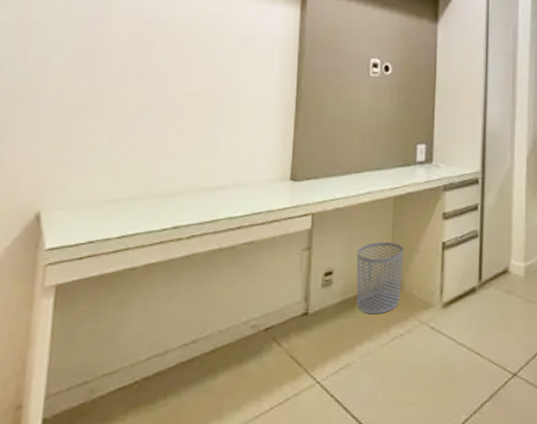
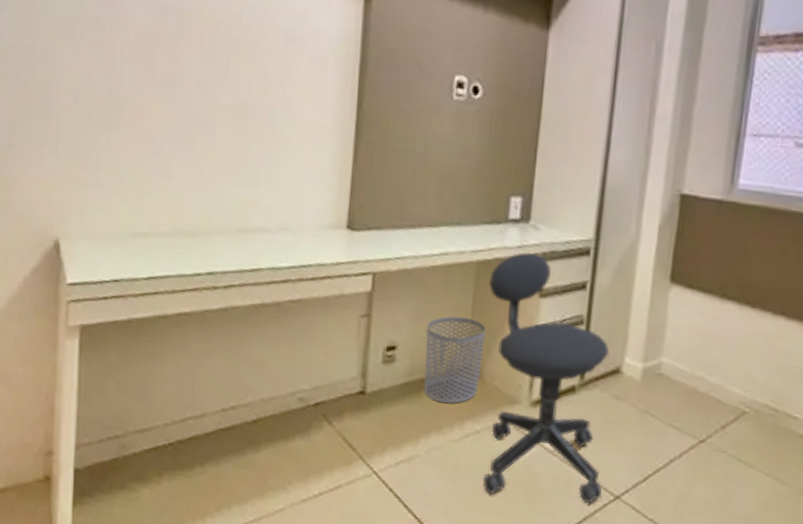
office chair: none [404,185,503,388] -> present [482,252,610,504]

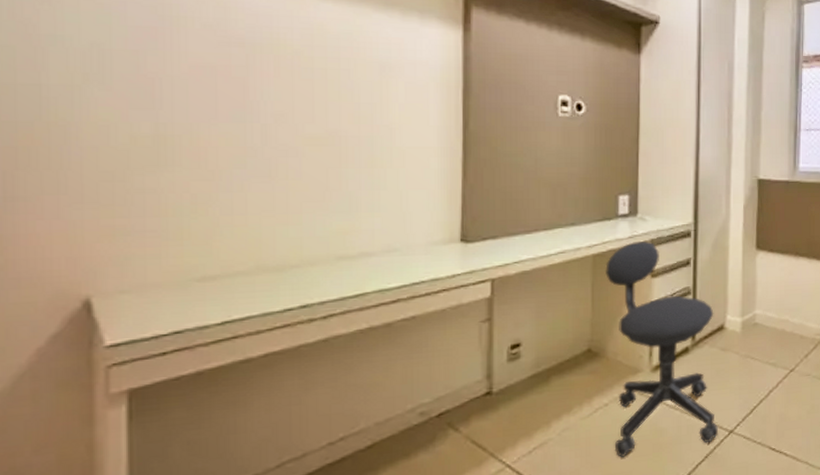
waste bin: present [424,316,486,404] -> none [549,306,606,387]

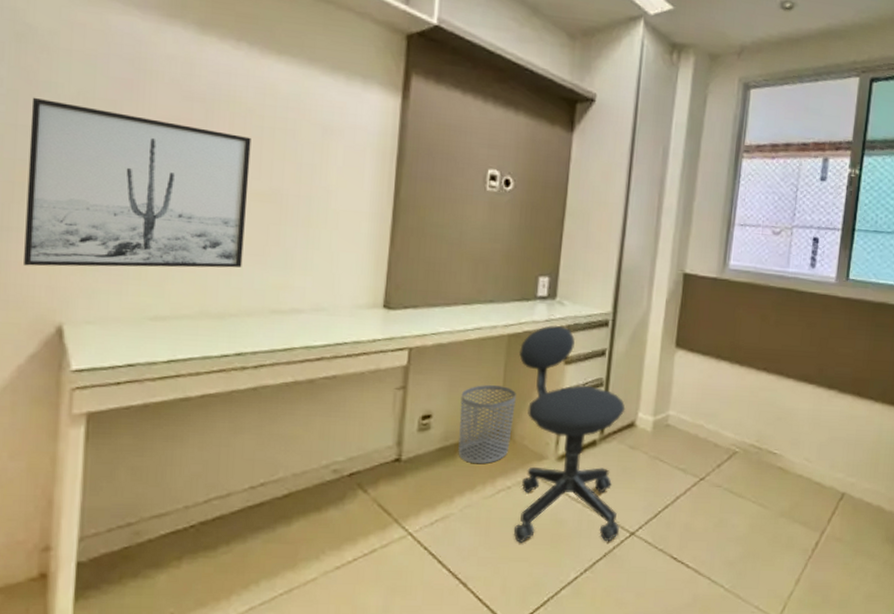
wall art: none [33,52,302,238] -> present [24,97,251,268]
waste bin: none [549,306,606,387] -> present [458,385,516,465]

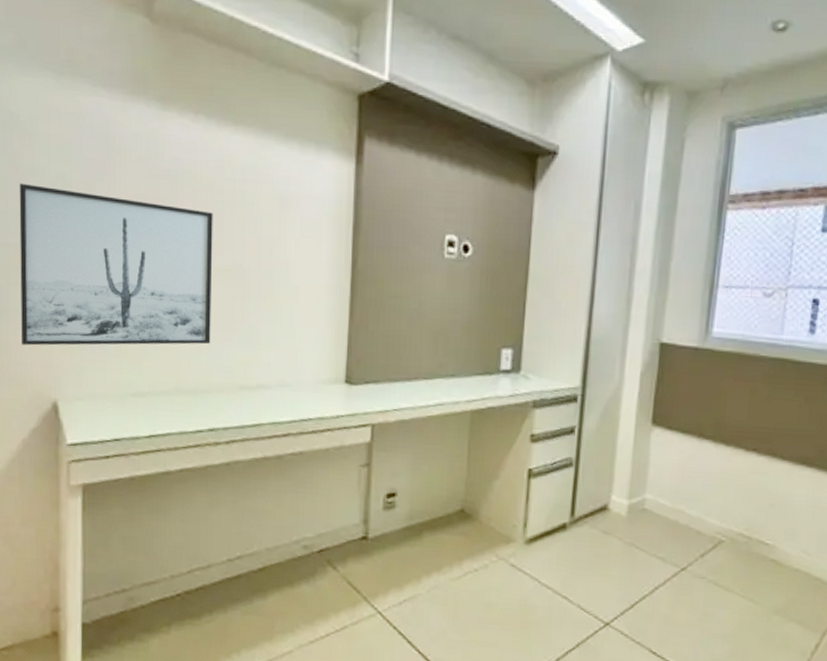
waste bin: present [458,385,516,465] -> none [424,463,481,545]
office chair: present [513,325,626,544] -> none [481,400,597,632]

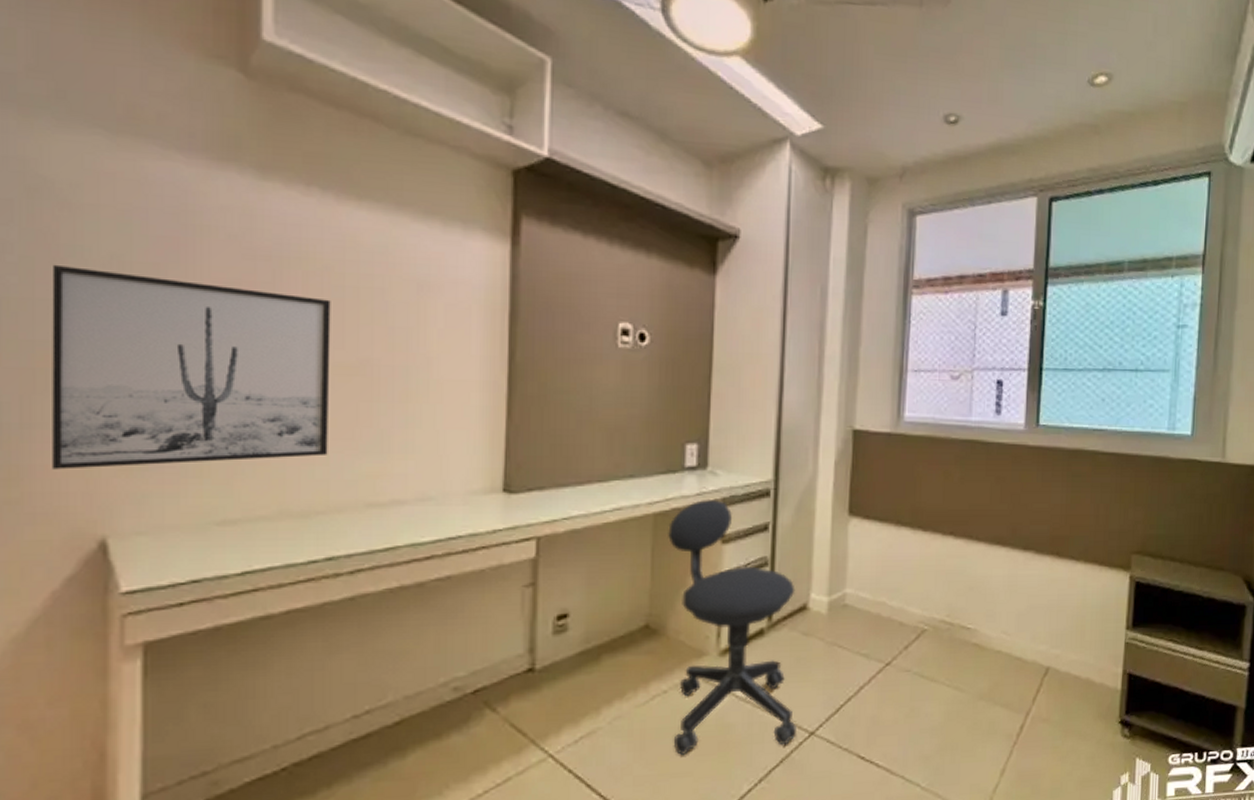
office chair: none [481,400,597,632] -> present [668,498,797,756]

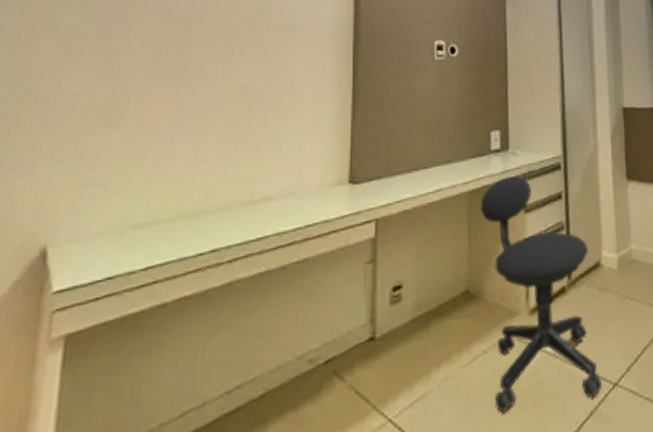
wall art: present [52,264,331,470] -> none [14,38,224,194]

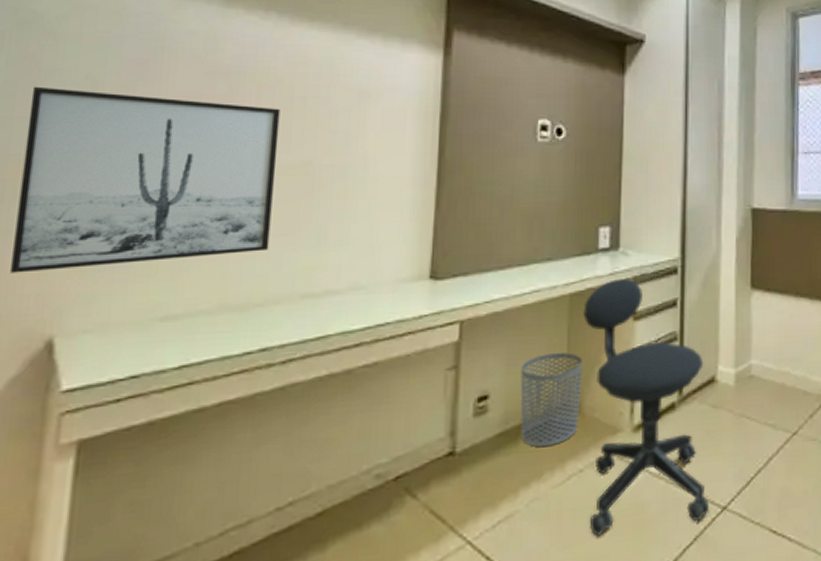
wall art: none [14,38,224,194] -> present [11,86,280,273]
waste bin: none [429,244,482,331] -> present [520,352,583,448]

